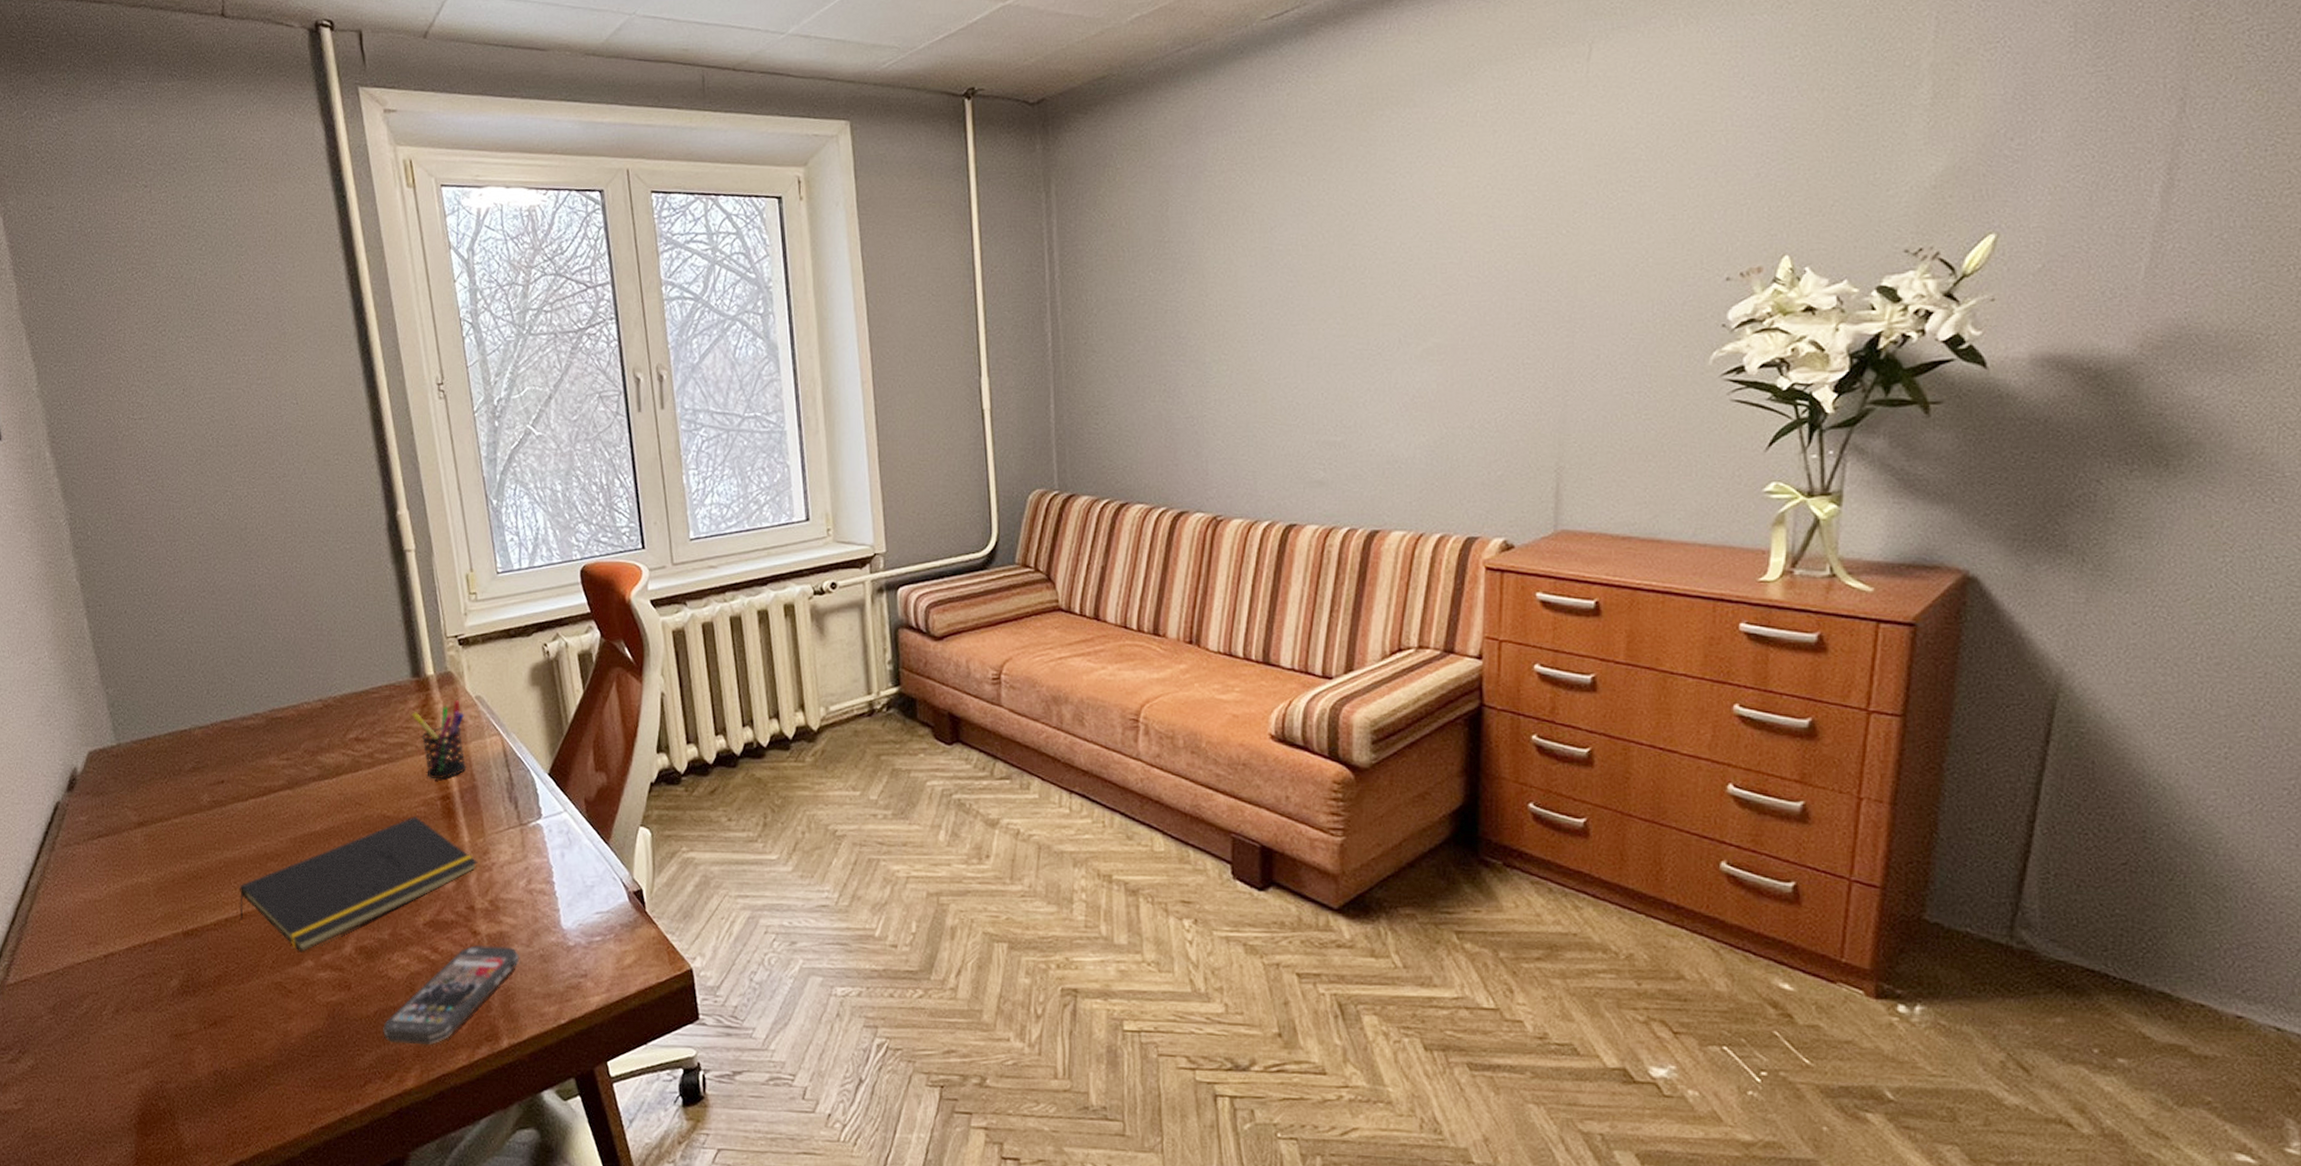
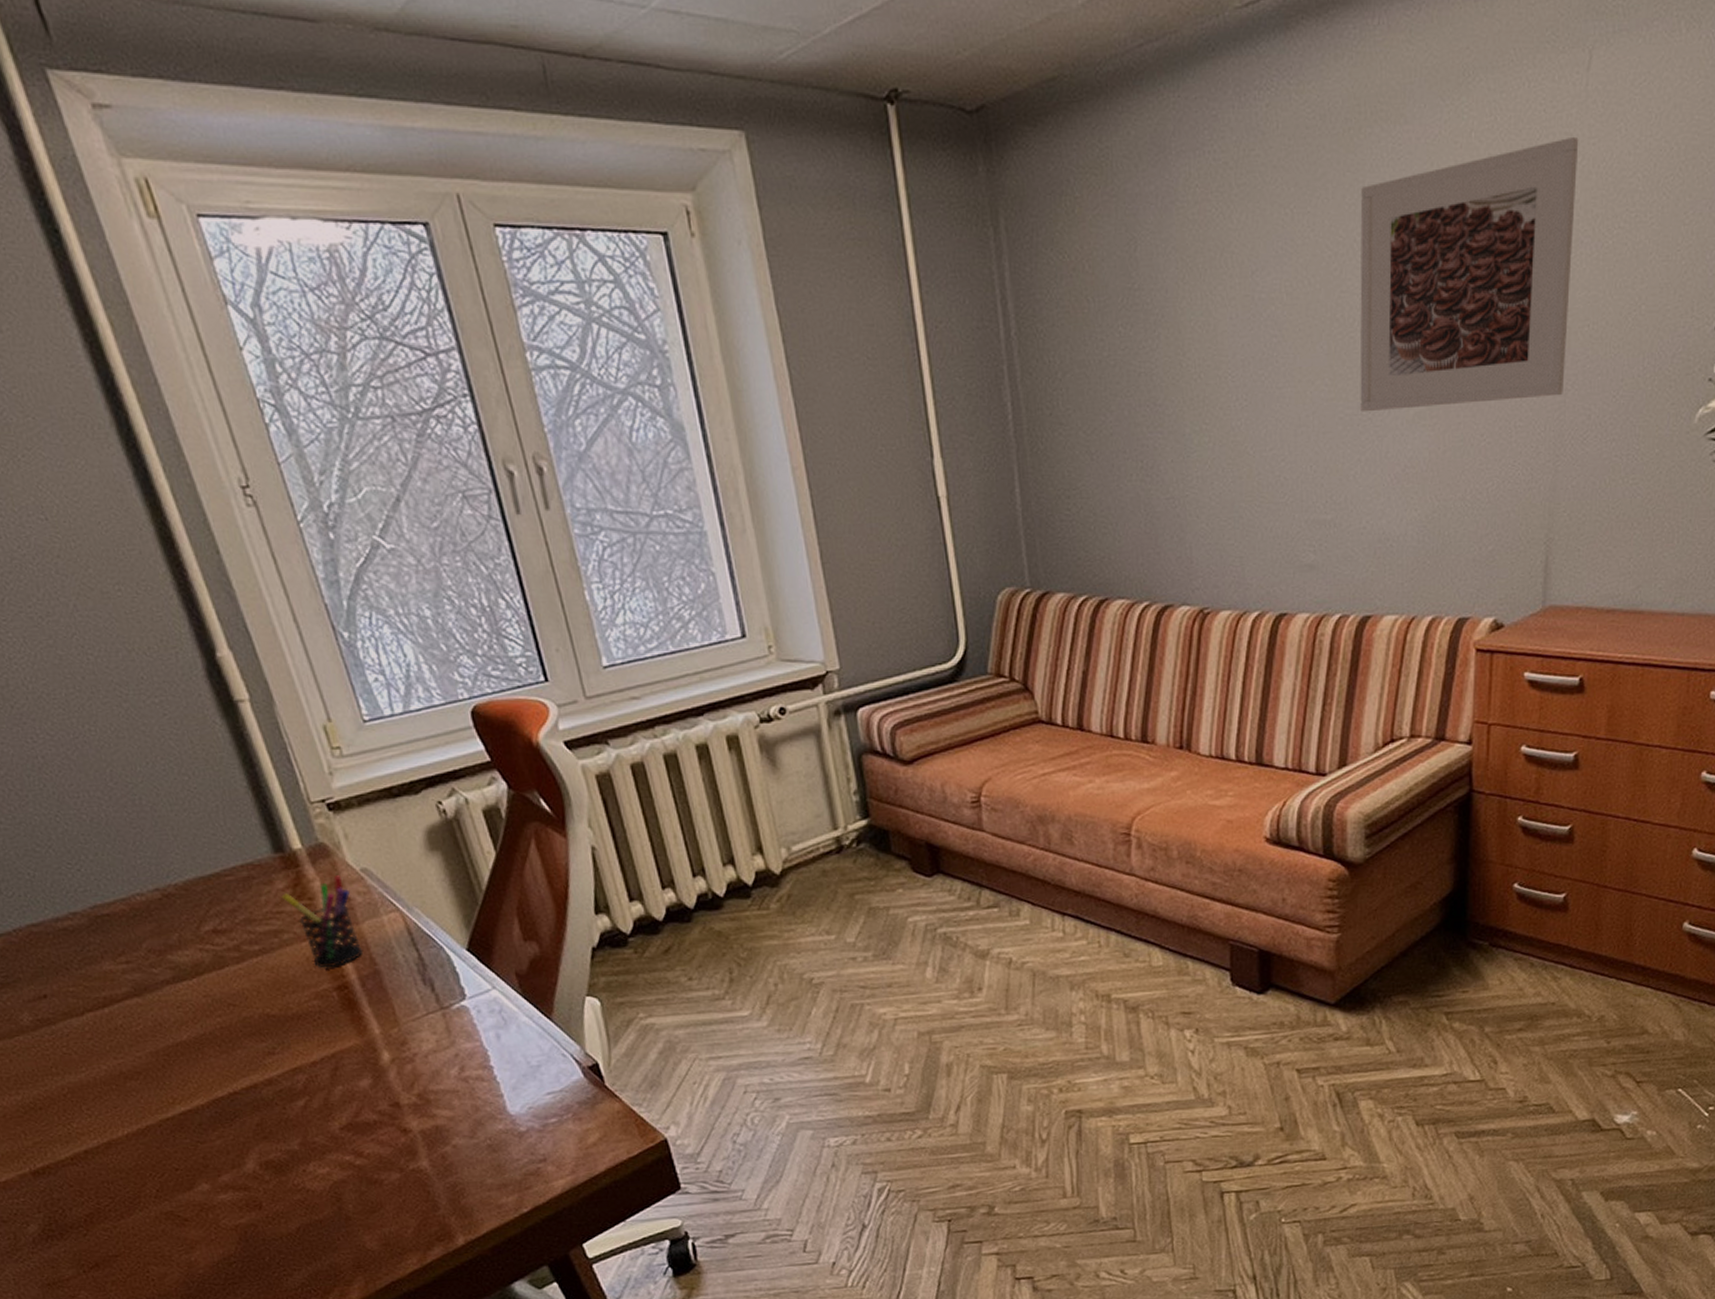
notepad: present [239,816,478,953] -> none [95,1012,396,1177]
smartphone: present [383,944,520,1046] -> none [310,1141,464,1257]
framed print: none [1370,114,1581,348] -> present [1360,136,1579,412]

